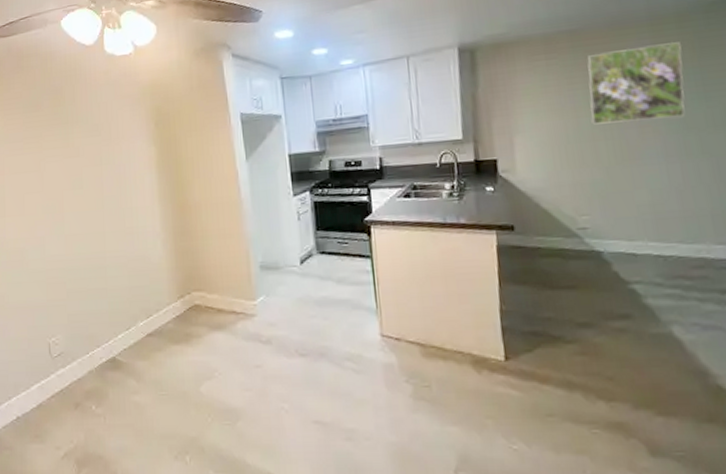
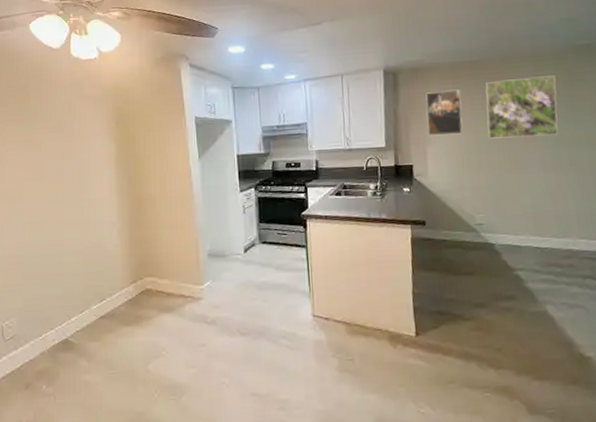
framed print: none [511,66,559,125] -> present [425,89,463,136]

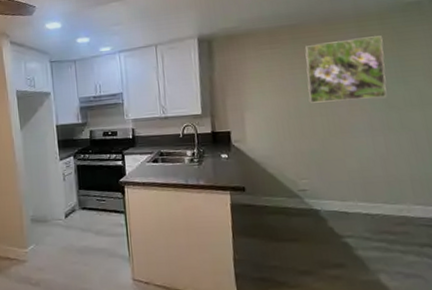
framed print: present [425,89,463,136] -> none [242,54,282,102]

